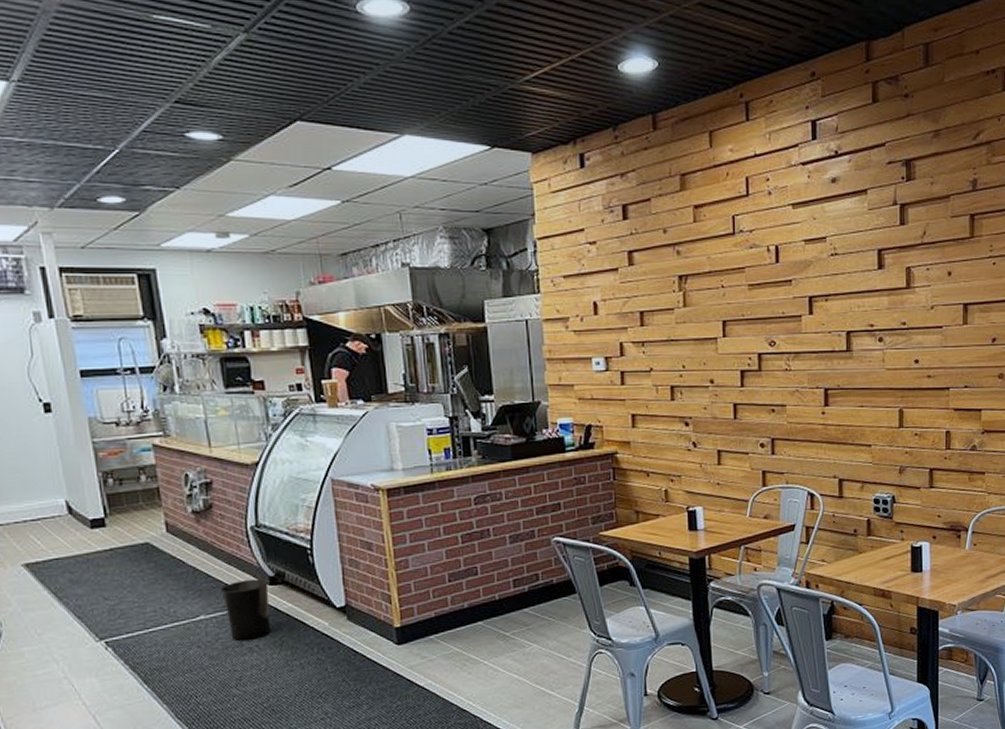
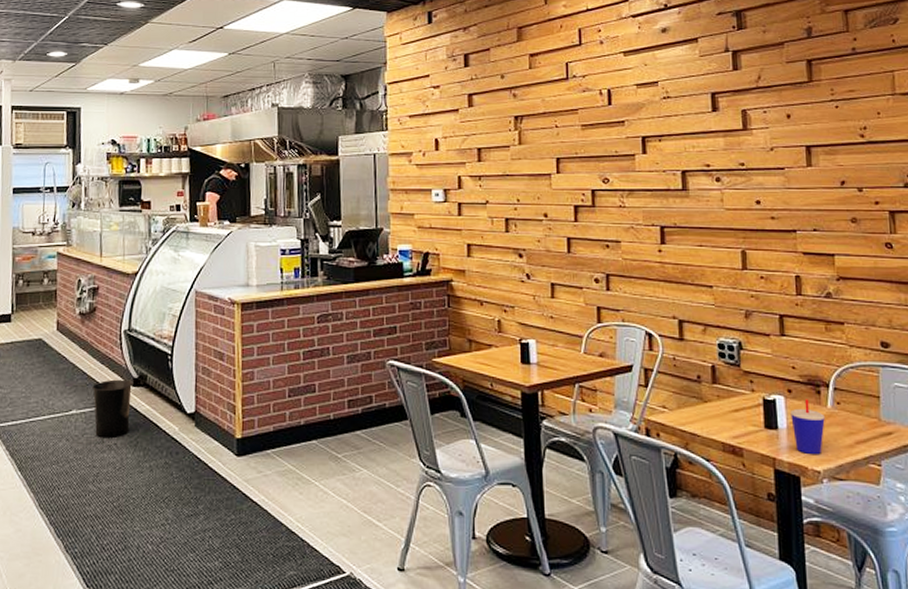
beverage cup: none [934,543,963,592] -> present [790,399,825,455]

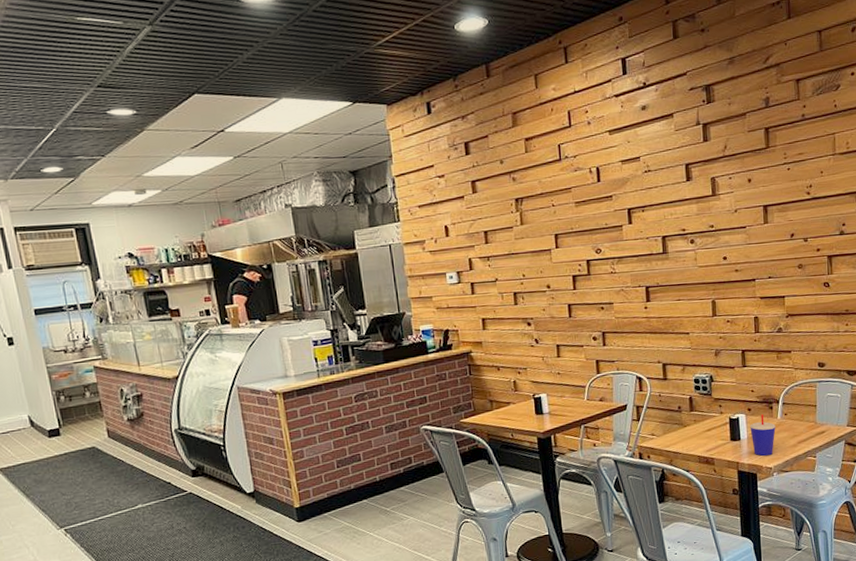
waste bin: present [92,379,132,439] -> none [153,472,196,525]

